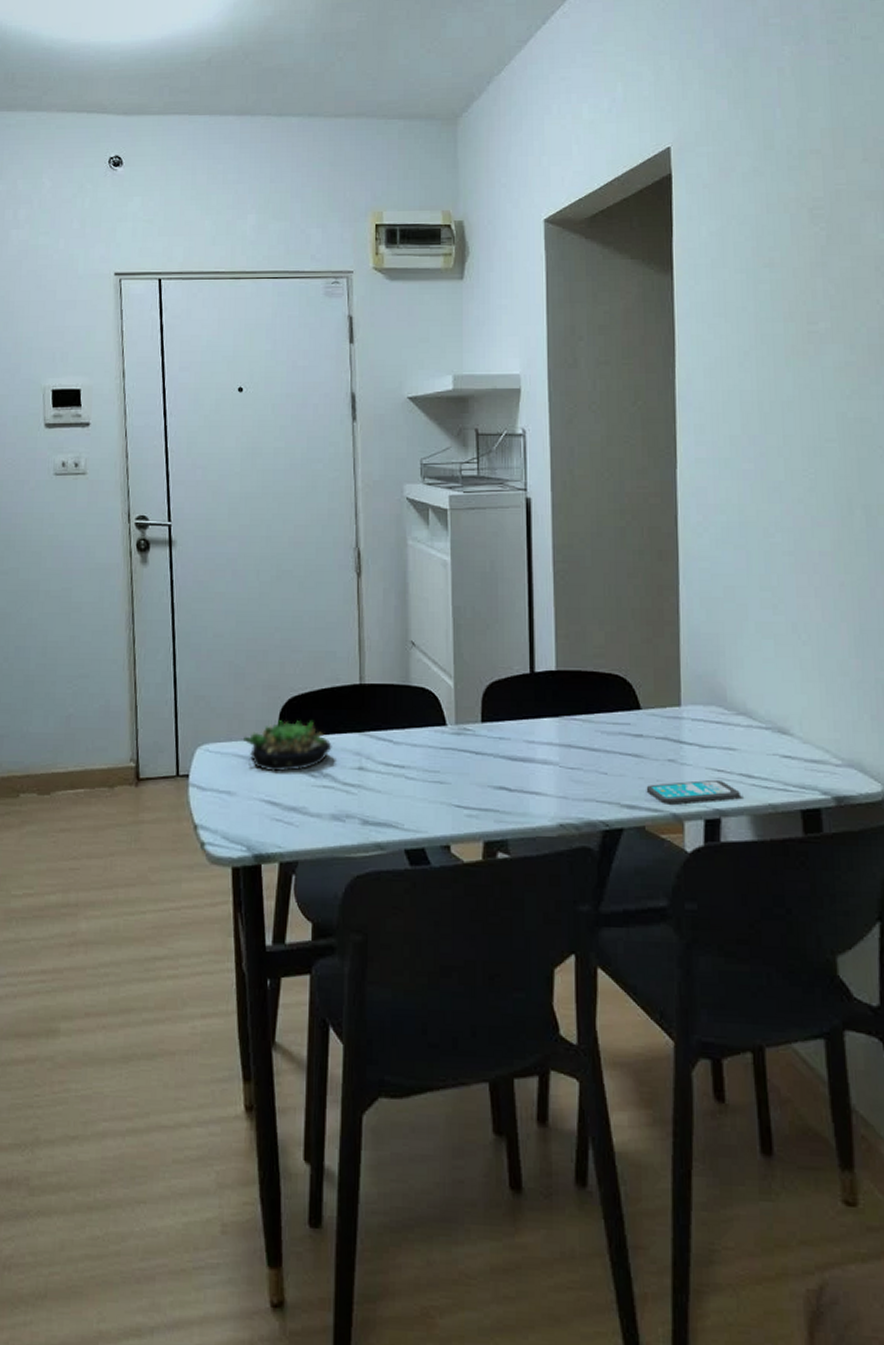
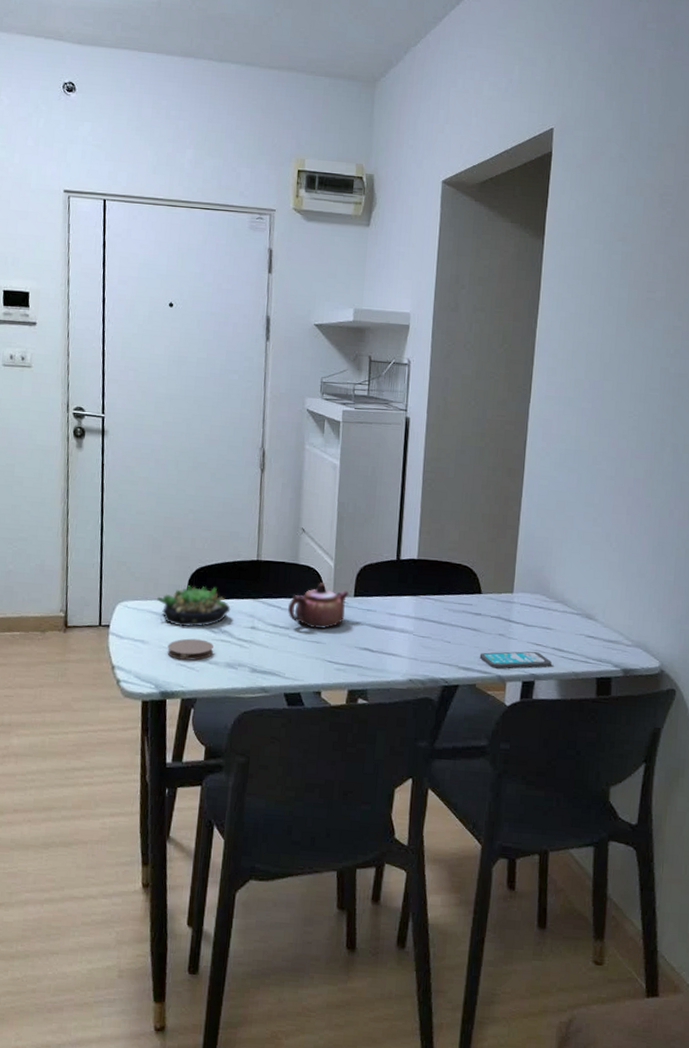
coaster: none [259,786,315,813] -> present [167,638,214,661]
teapot: none [401,706,475,765] -> present [287,582,349,629]

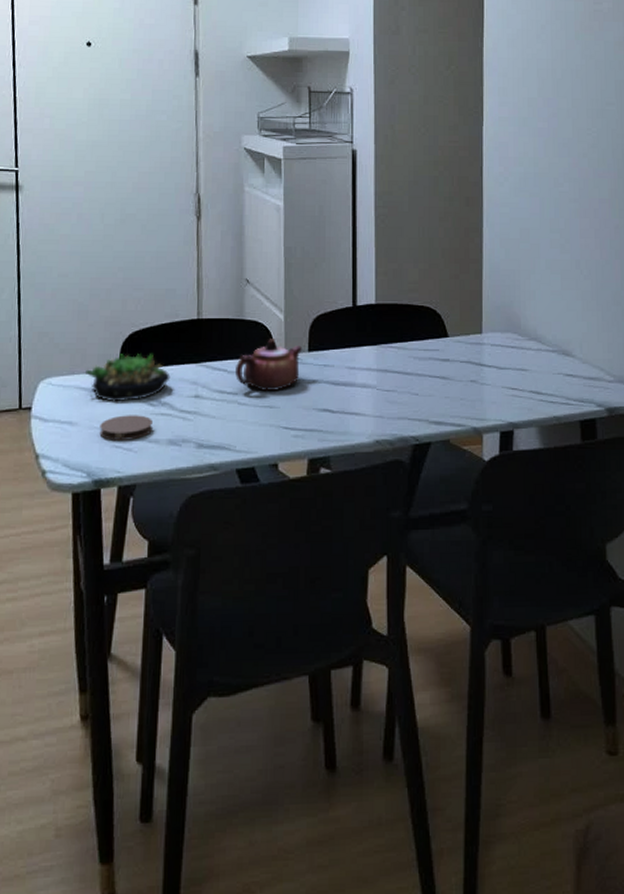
smartphone: present [479,651,552,669] -> none [451,396,530,420]

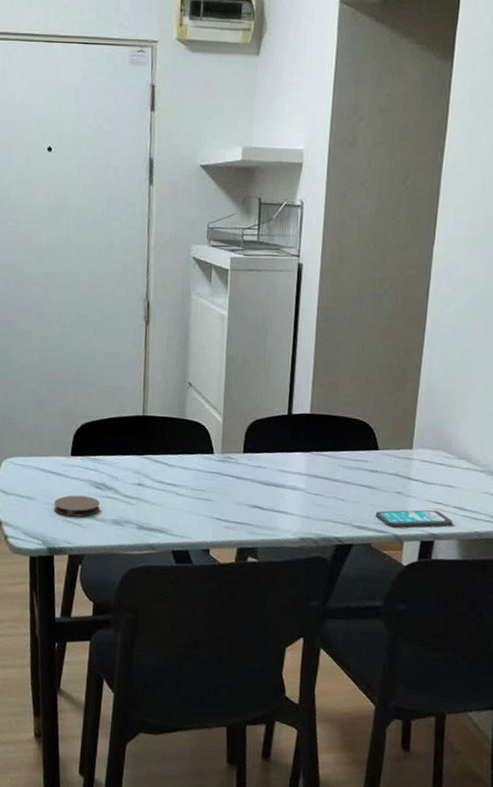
succulent plant: present [86,354,171,402] -> none [42,441,117,484]
teapot: present [234,337,303,391] -> none [174,437,238,486]
smartphone: none [451,396,530,420] -> present [375,509,453,528]

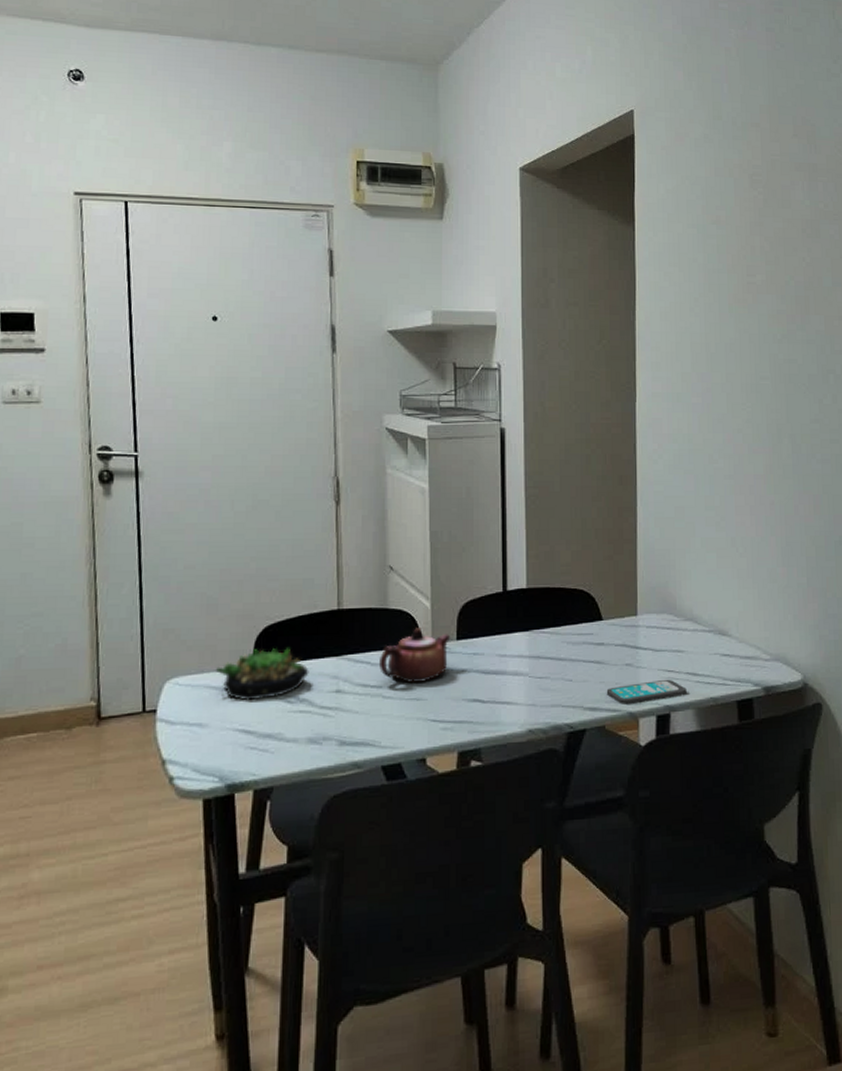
succulent plant: none [42,441,117,484] -> present [216,648,309,701]
coaster: present [54,495,101,517] -> none [232,713,292,742]
teapot: none [174,437,238,486] -> present [378,626,451,683]

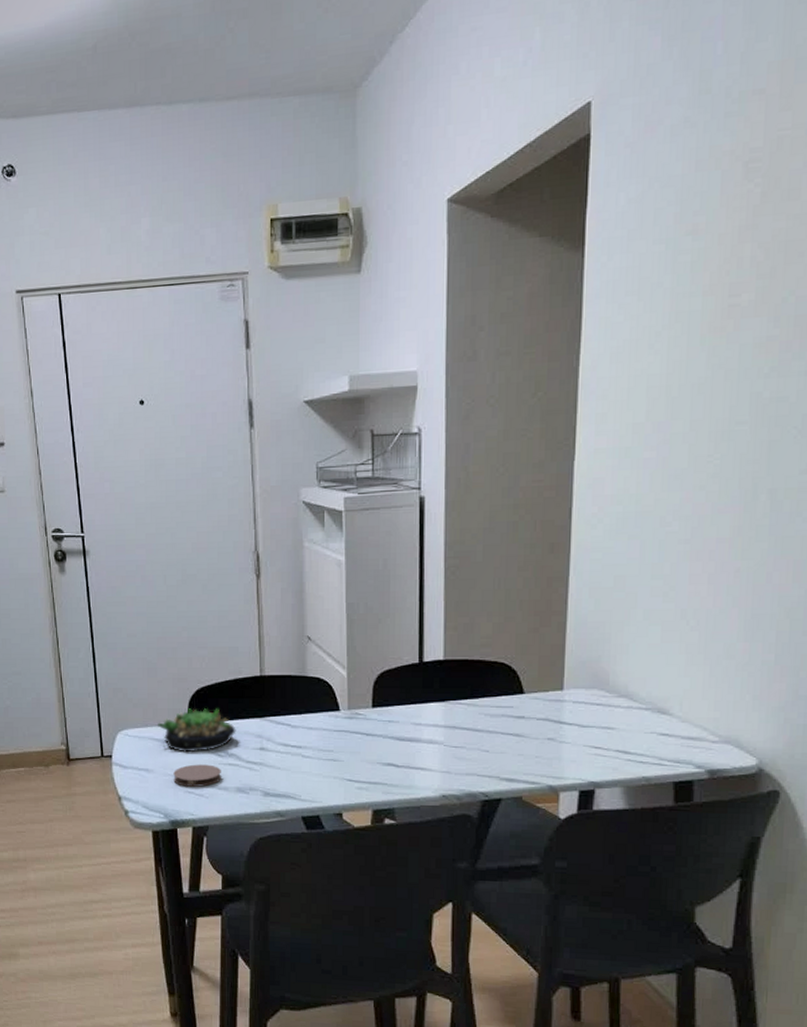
coaster: none [232,713,292,742] -> present [173,764,222,787]
teapot: present [378,626,451,683] -> none [298,693,367,745]
smartphone: present [606,679,687,704] -> none [525,755,615,778]

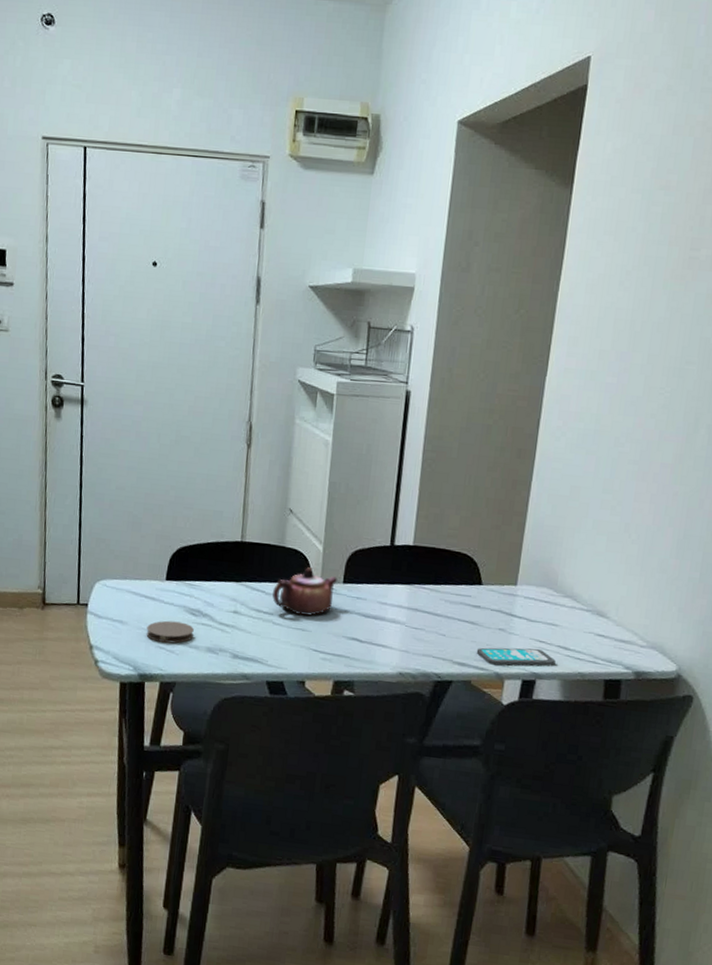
succulent plant: present [158,708,236,753] -> none [136,565,213,609]
teapot: none [298,693,367,745] -> present [272,566,338,616]
smartphone: none [525,755,615,778] -> present [476,647,556,667]

